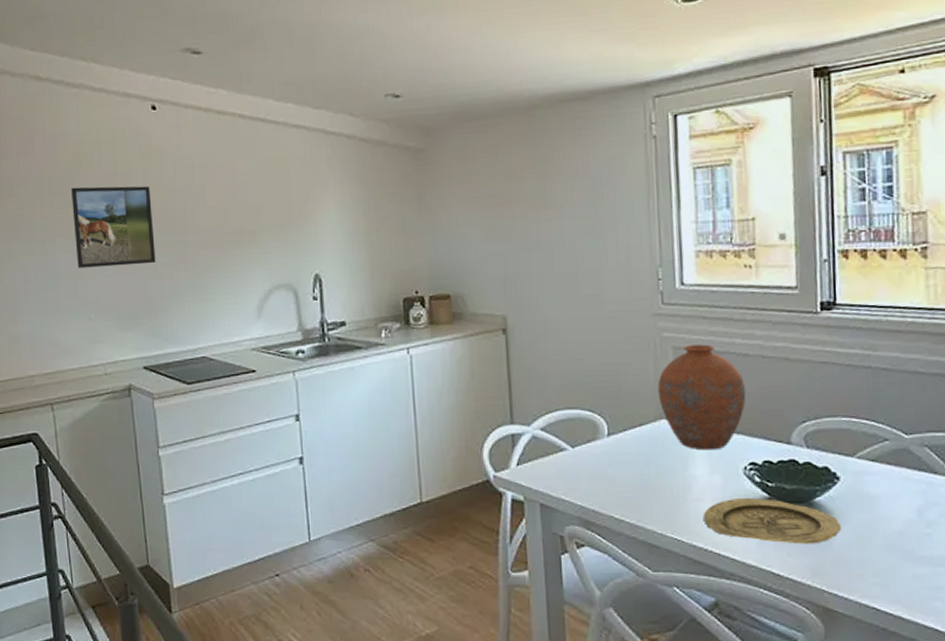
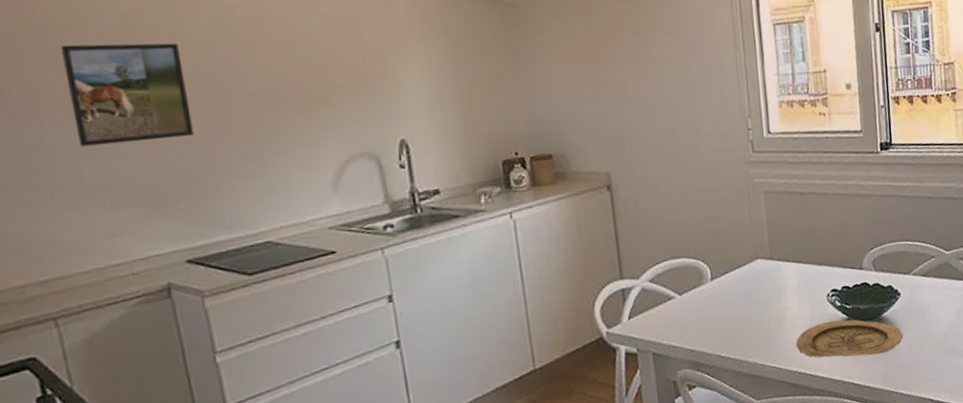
vase: present [657,344,747,451] -> none [752,187,826,284]

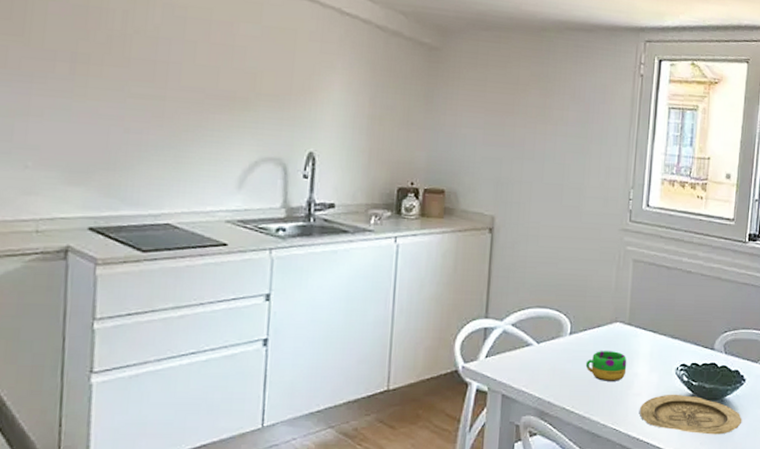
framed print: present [61,43,194,147] -> none [18,13,129,115]
mug: none [733,289,776,322] -> present [585,351,627,381]

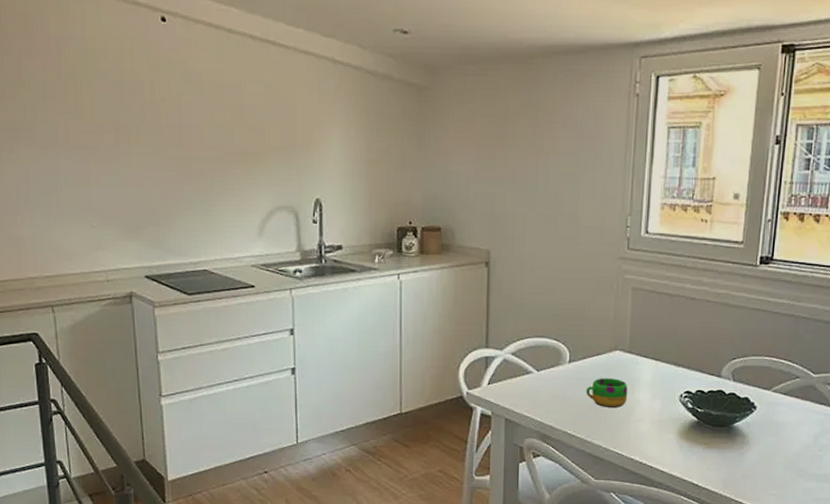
plate: present [640,394,742,435] -> none [642,420,753,461]

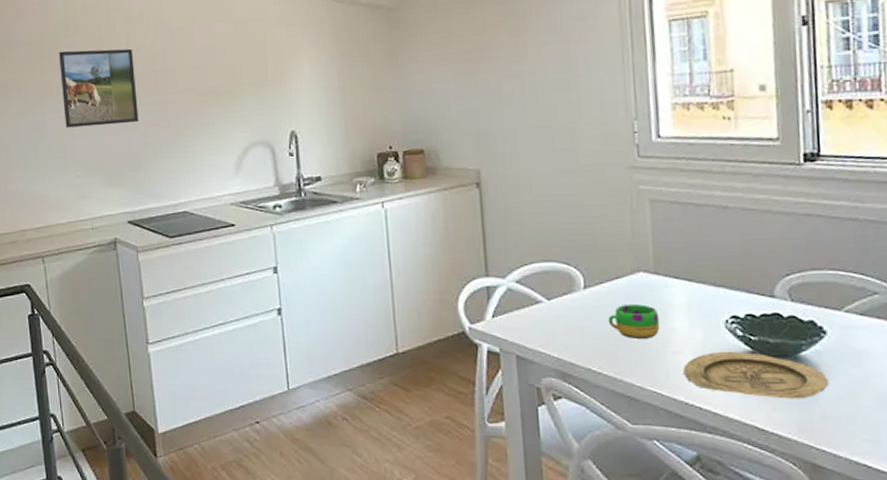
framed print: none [76,93,161,177] -> present [59,48,139,128]
plate: none [642,420,753,461] -> present [684,351,829,399]

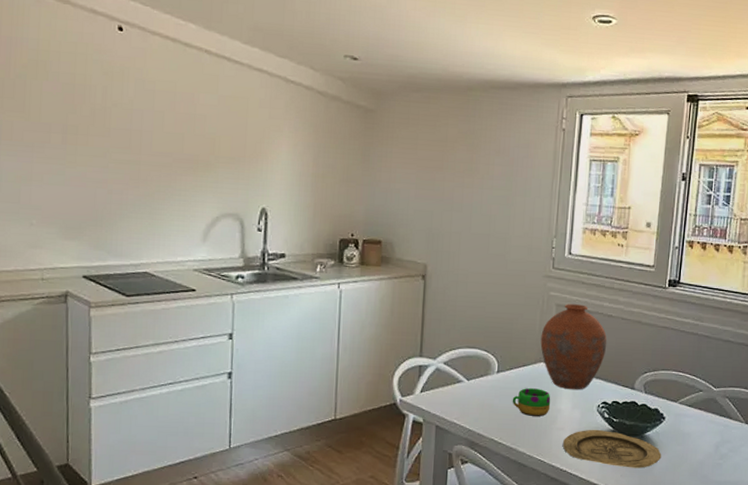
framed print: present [59,48,139,128] -> none [23,92,109,179]
vase: none [634,197,727,304] -> present [540,304,607,390]

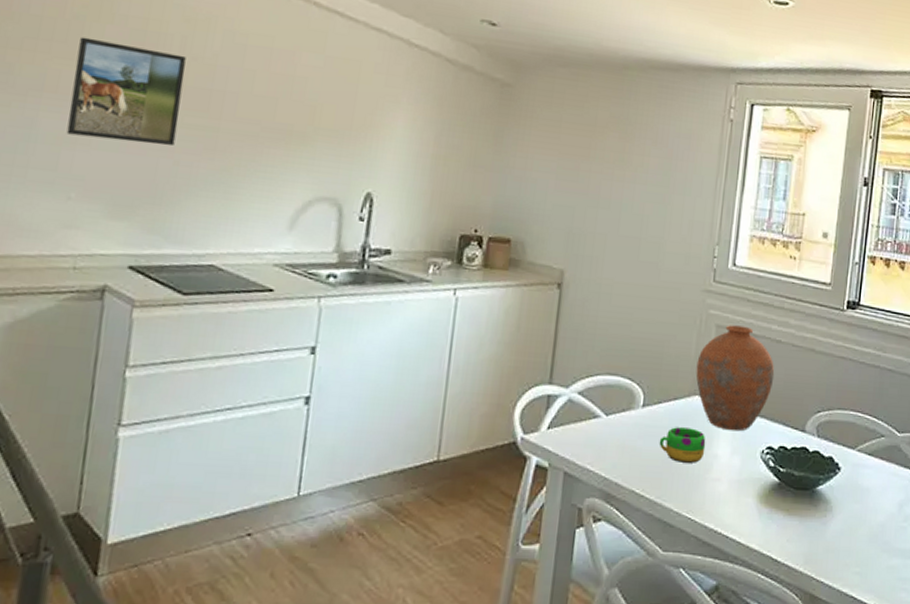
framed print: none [23,92,109,179] -> present [66,36,186,146]
plate: present [563,429,662,468] -> none [719,480,836,532]

